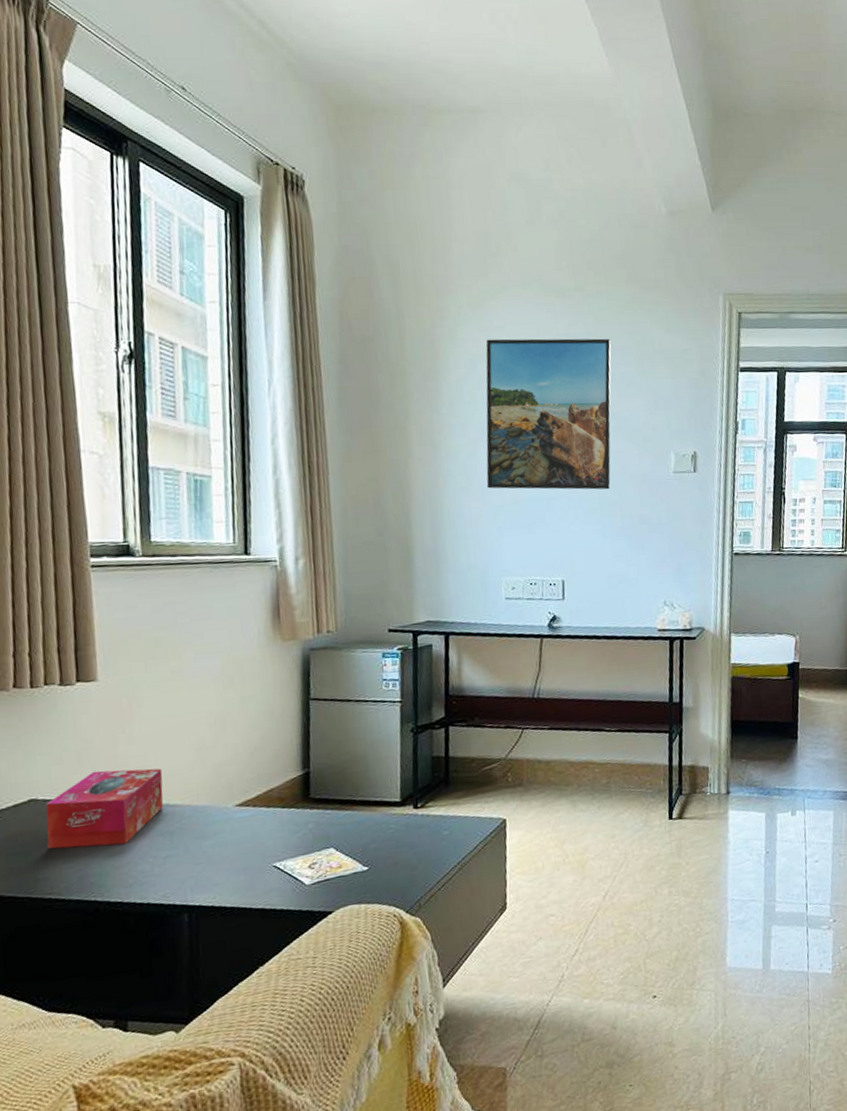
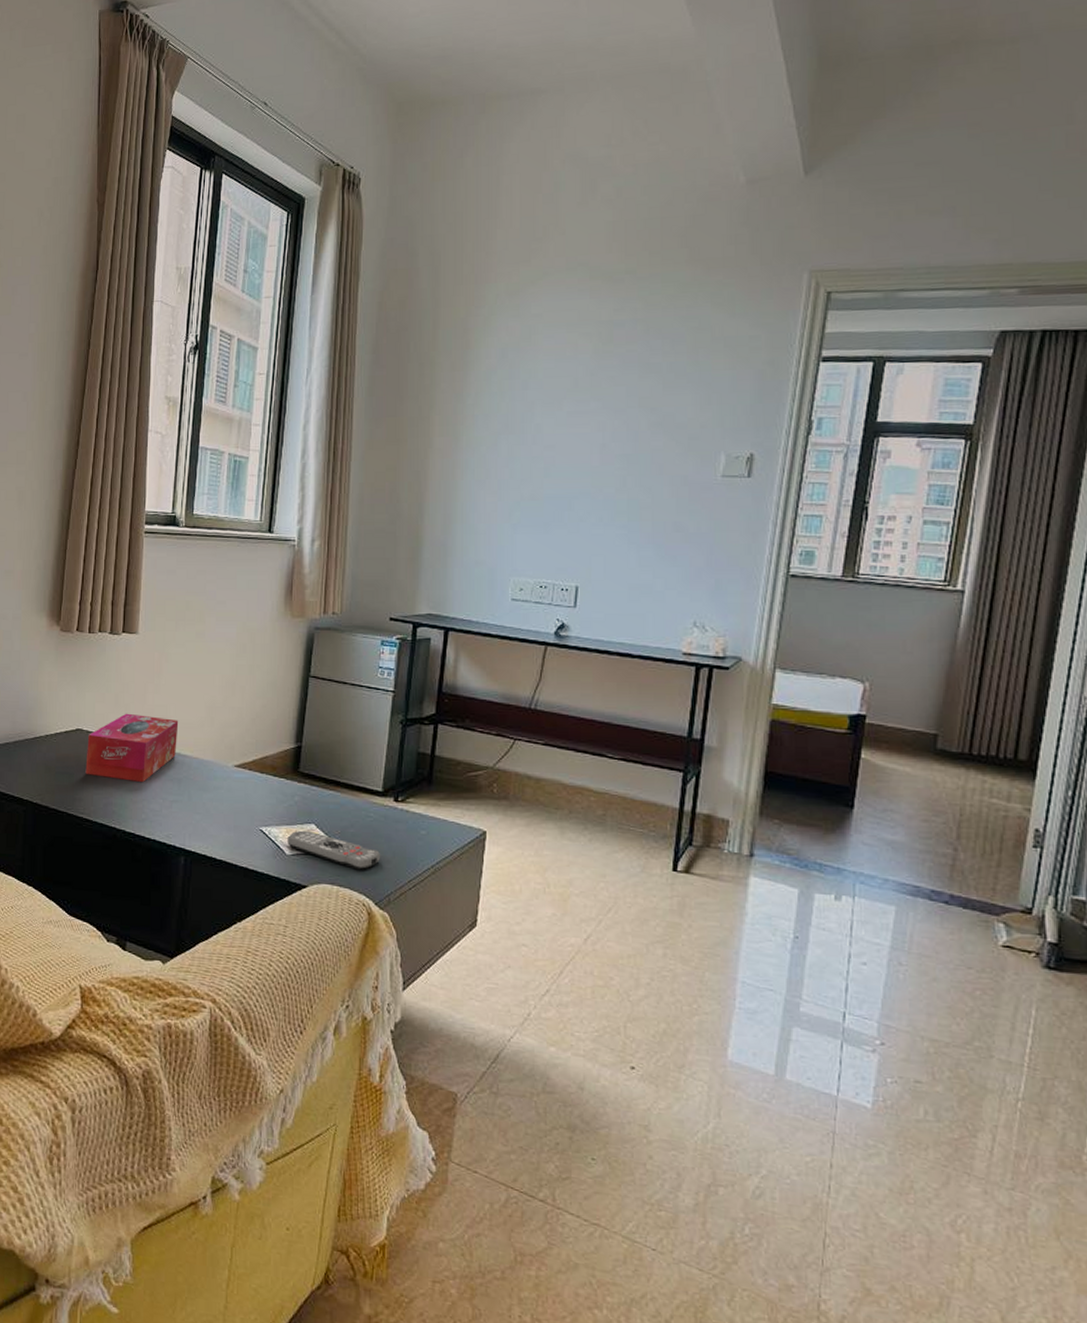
remote control: none [305,855,407,884] -> present [287,830,381,870]
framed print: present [486,338,611,490] -> none [505,325,662,492]

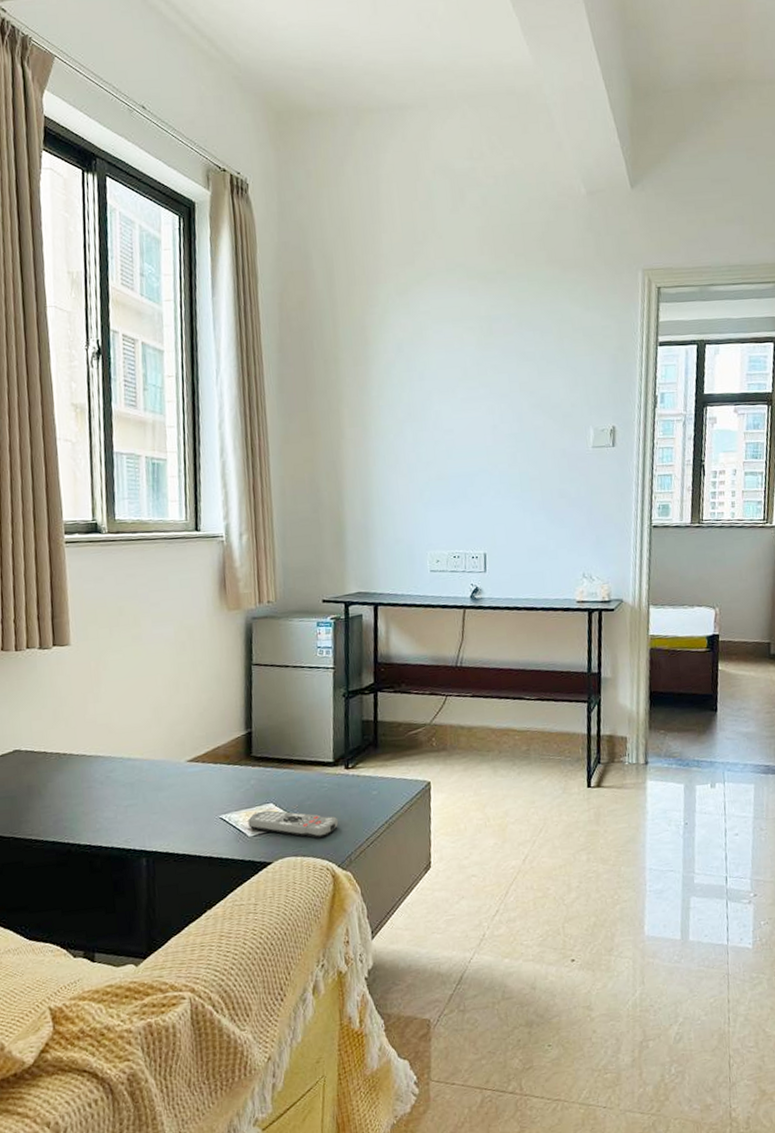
tissue box: present [85,713,179,783] -> none [27,725,125,795]

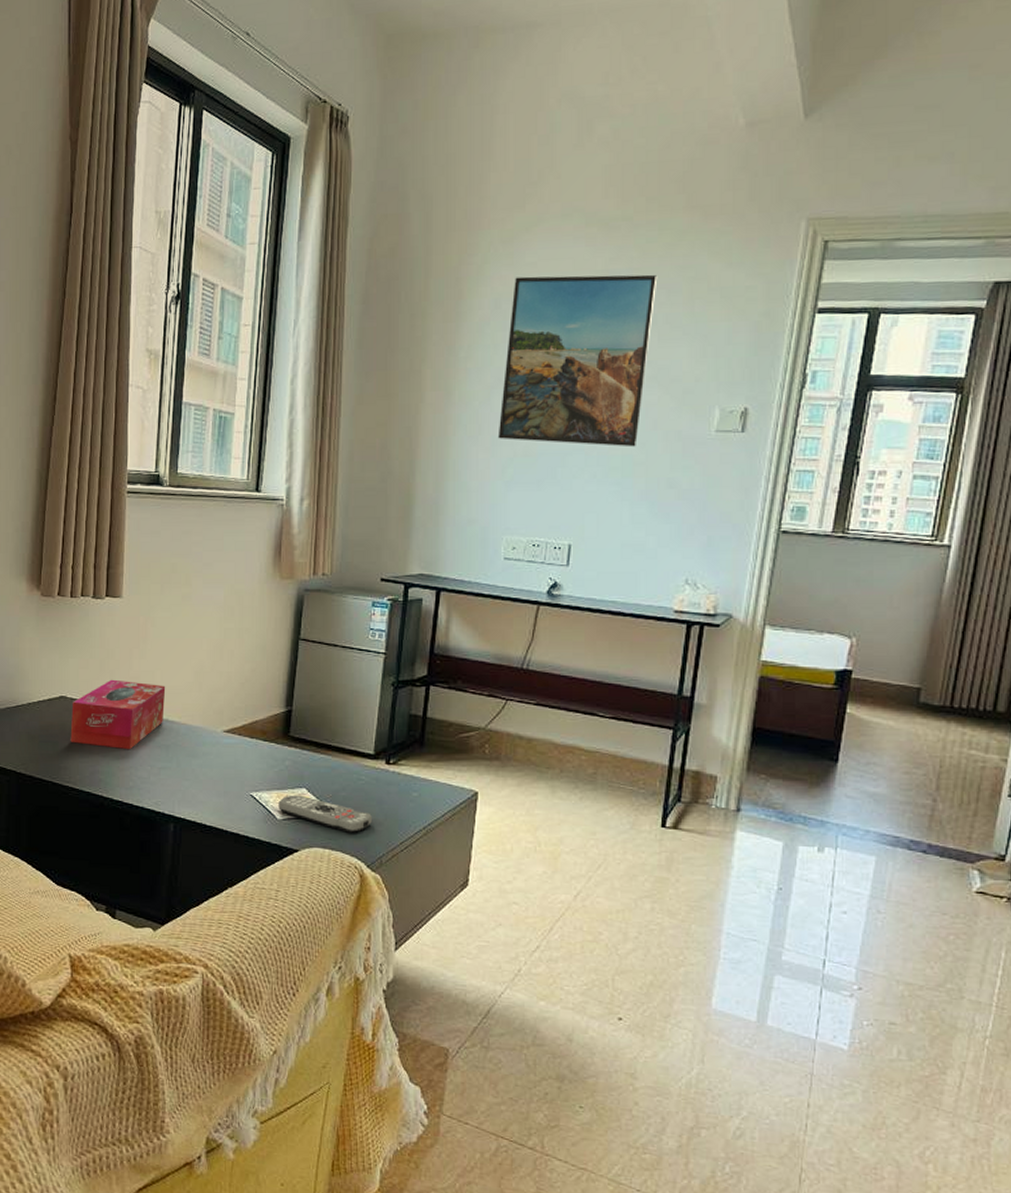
tissue box: none [27,725,125,795] -> present [70,679,166,750]
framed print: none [412,318,532,467] -> present [497,274,658,447]

